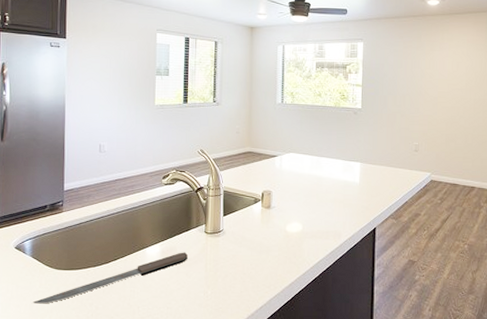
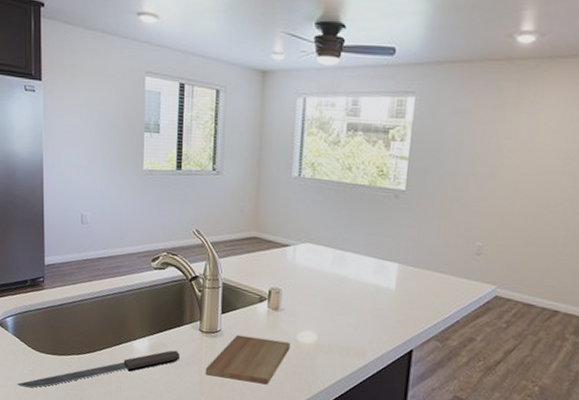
cutting board: none [210,232,281,271] -> present [205,334,290,385]

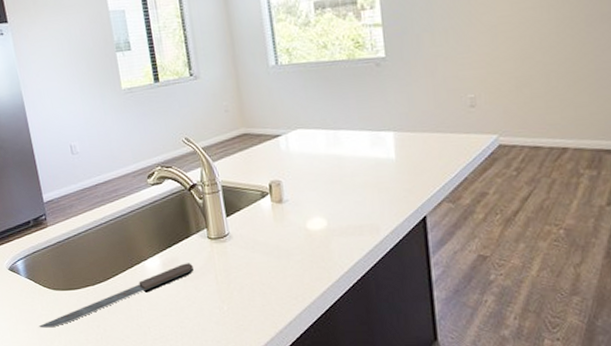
cutting board: present [205,334,290,385] -> none [221,232,302,282]

